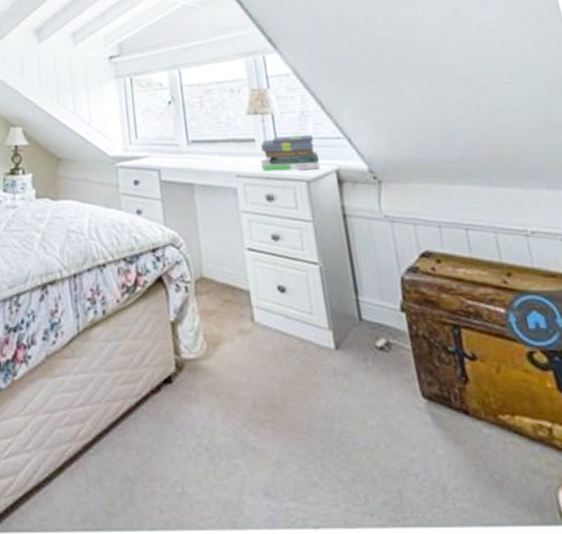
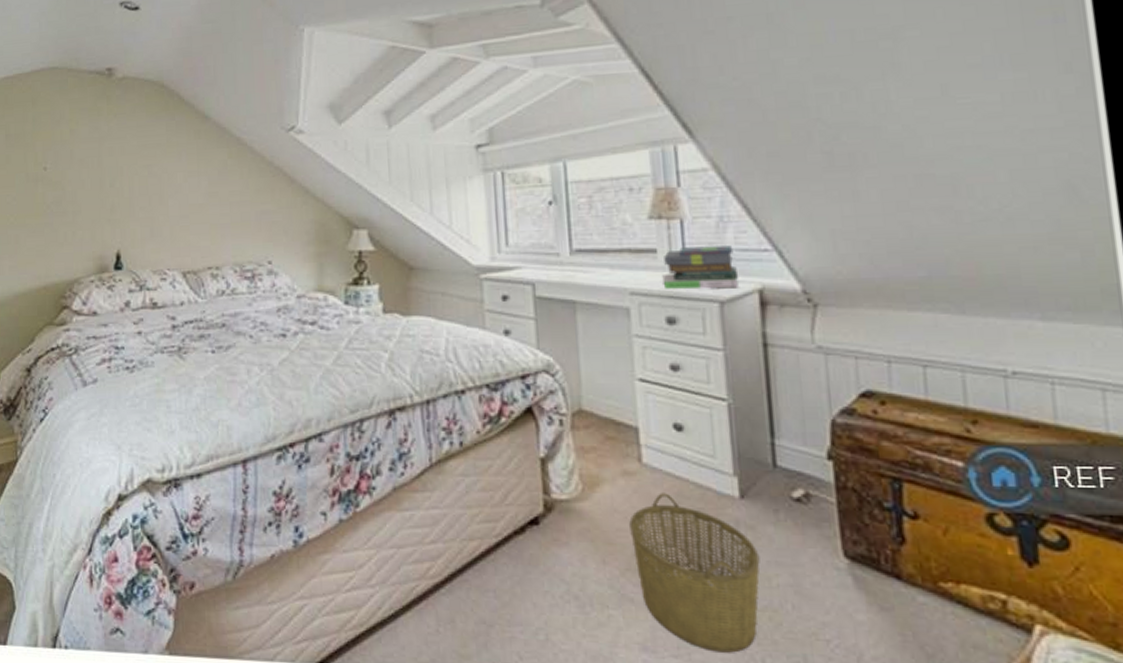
basket: none [247,348,359,493] -> present [629,493,760,653]

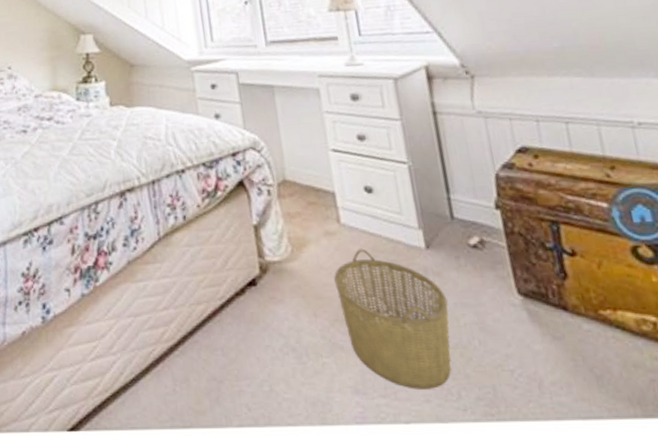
books: present [662,245,739,289] -> none [344,30,408,70]

